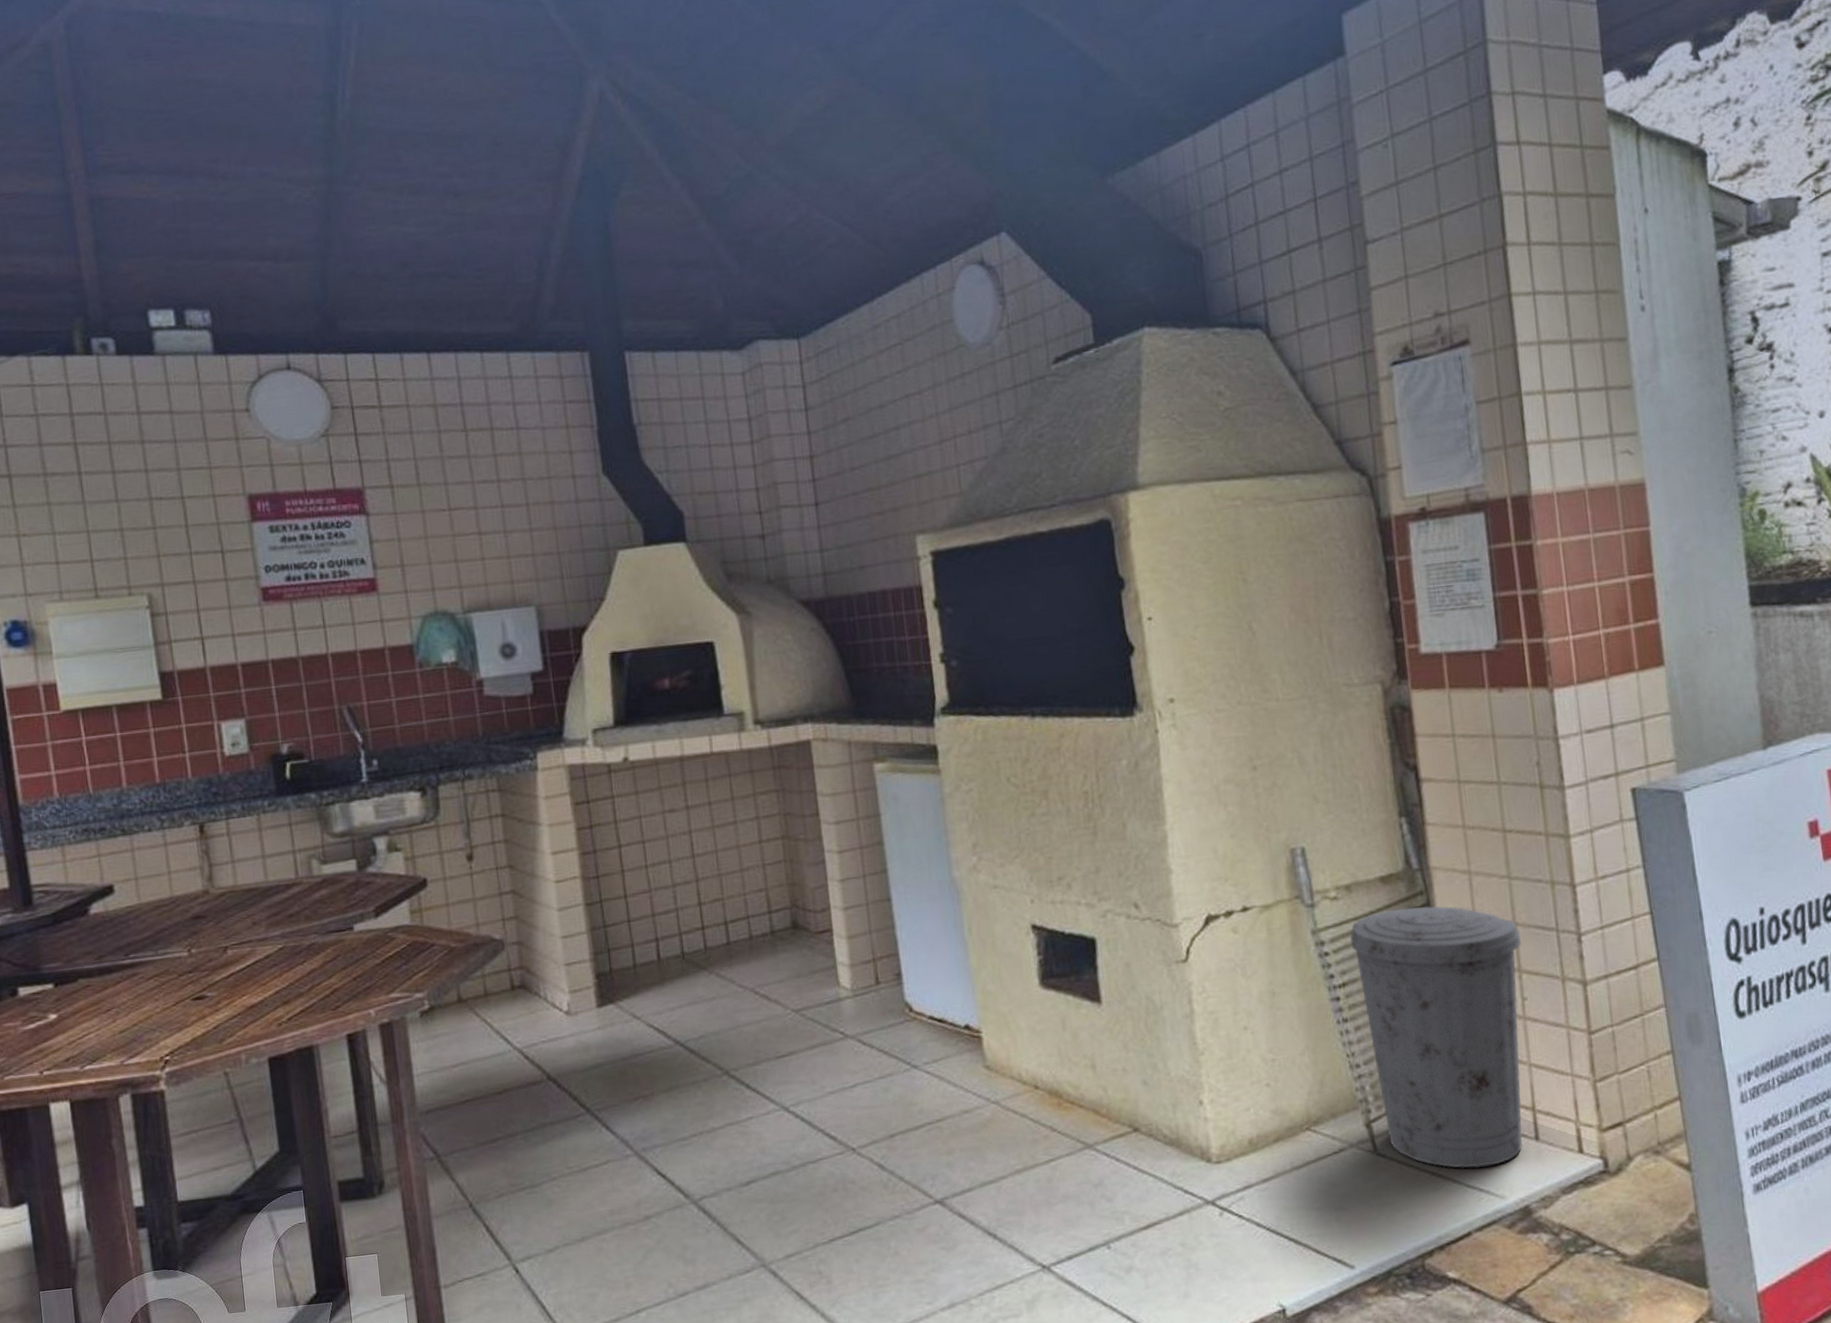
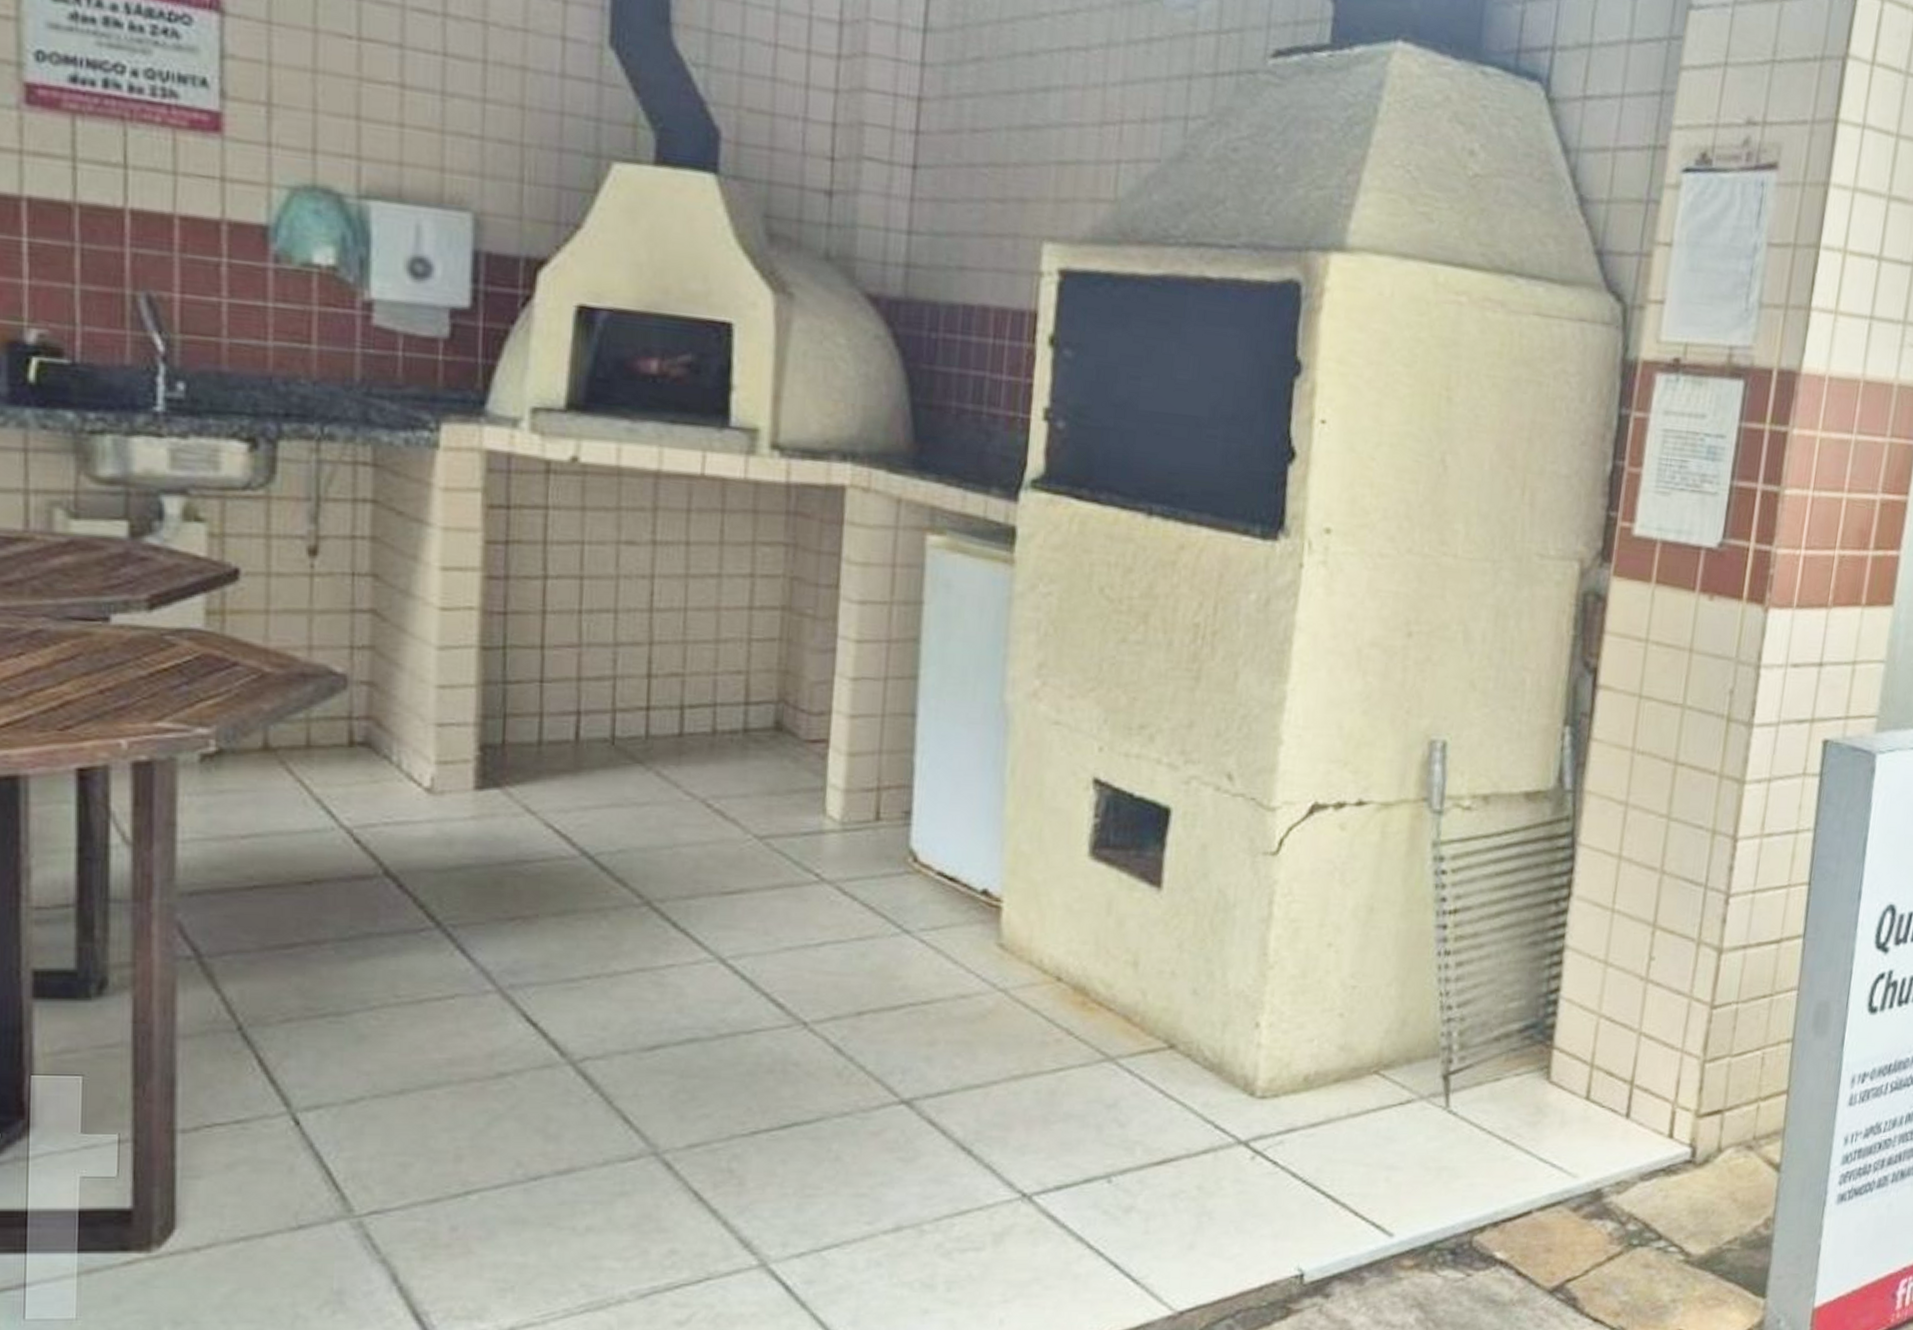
trash can: present [1350,906,1523,1169] -> none [1466,833,1665,1141]

